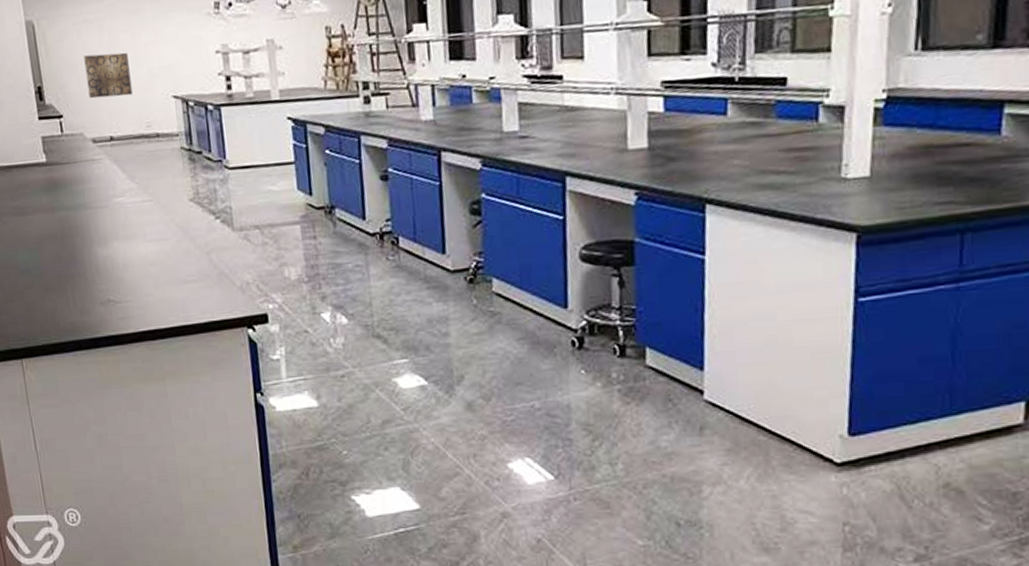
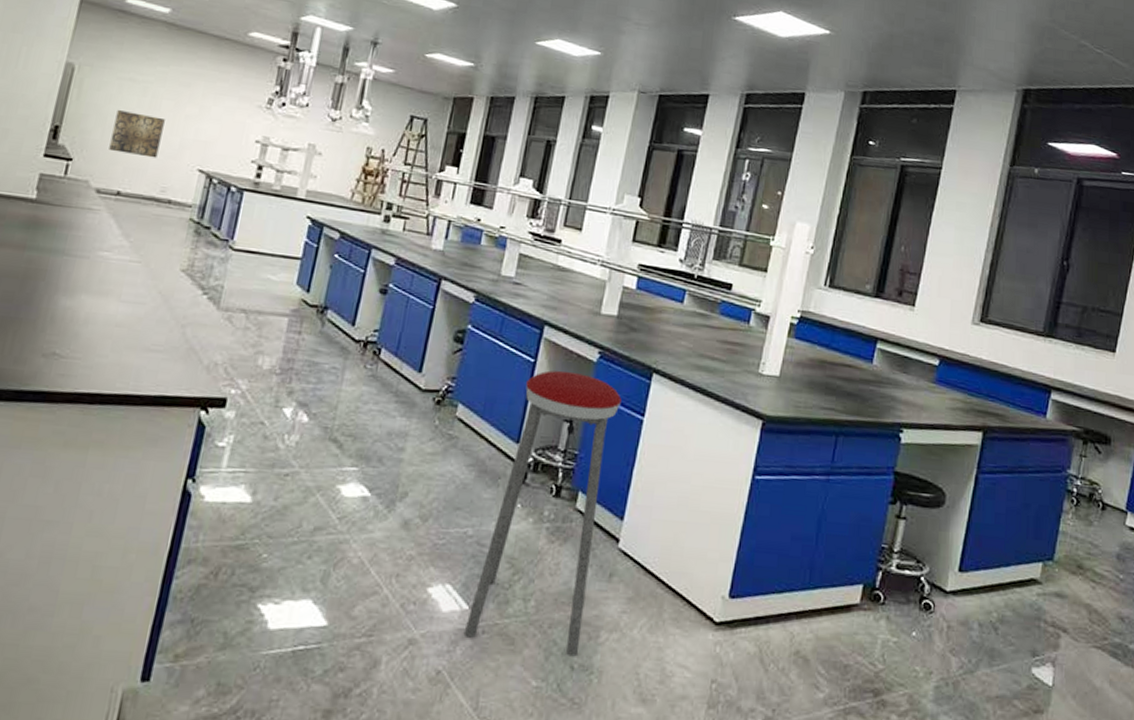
music stool: none [554,221,683,514] -> present [463,370,622,657]

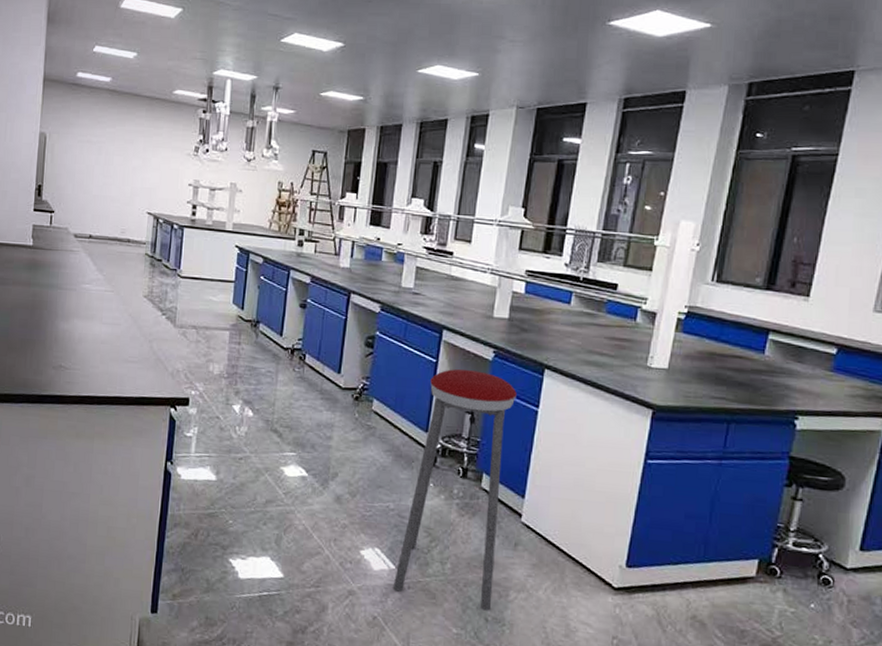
wall art: present [109,110,165,158] -> none [79,168,118,206]

